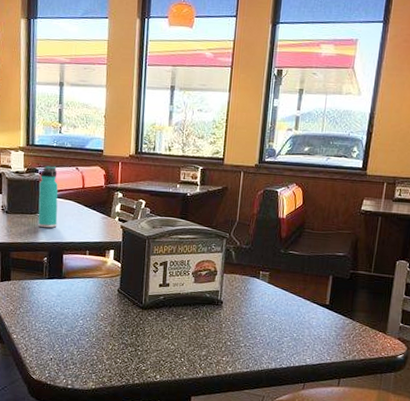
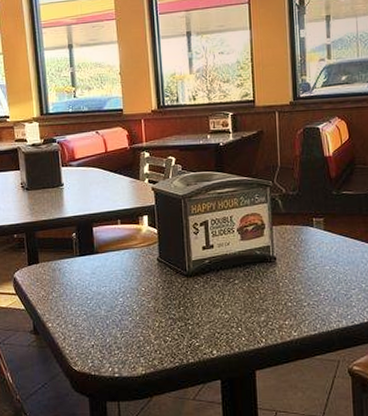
thermos bottle: present [38,165,58,229] -> none [58,133,83,201]

